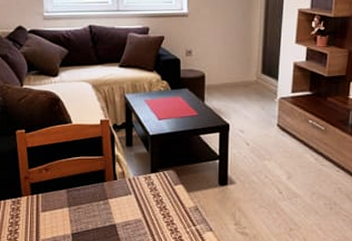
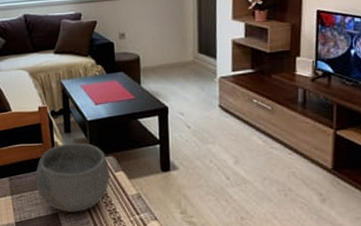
bowl: none [94,156,169,224] -> present [35,142,110,212]

